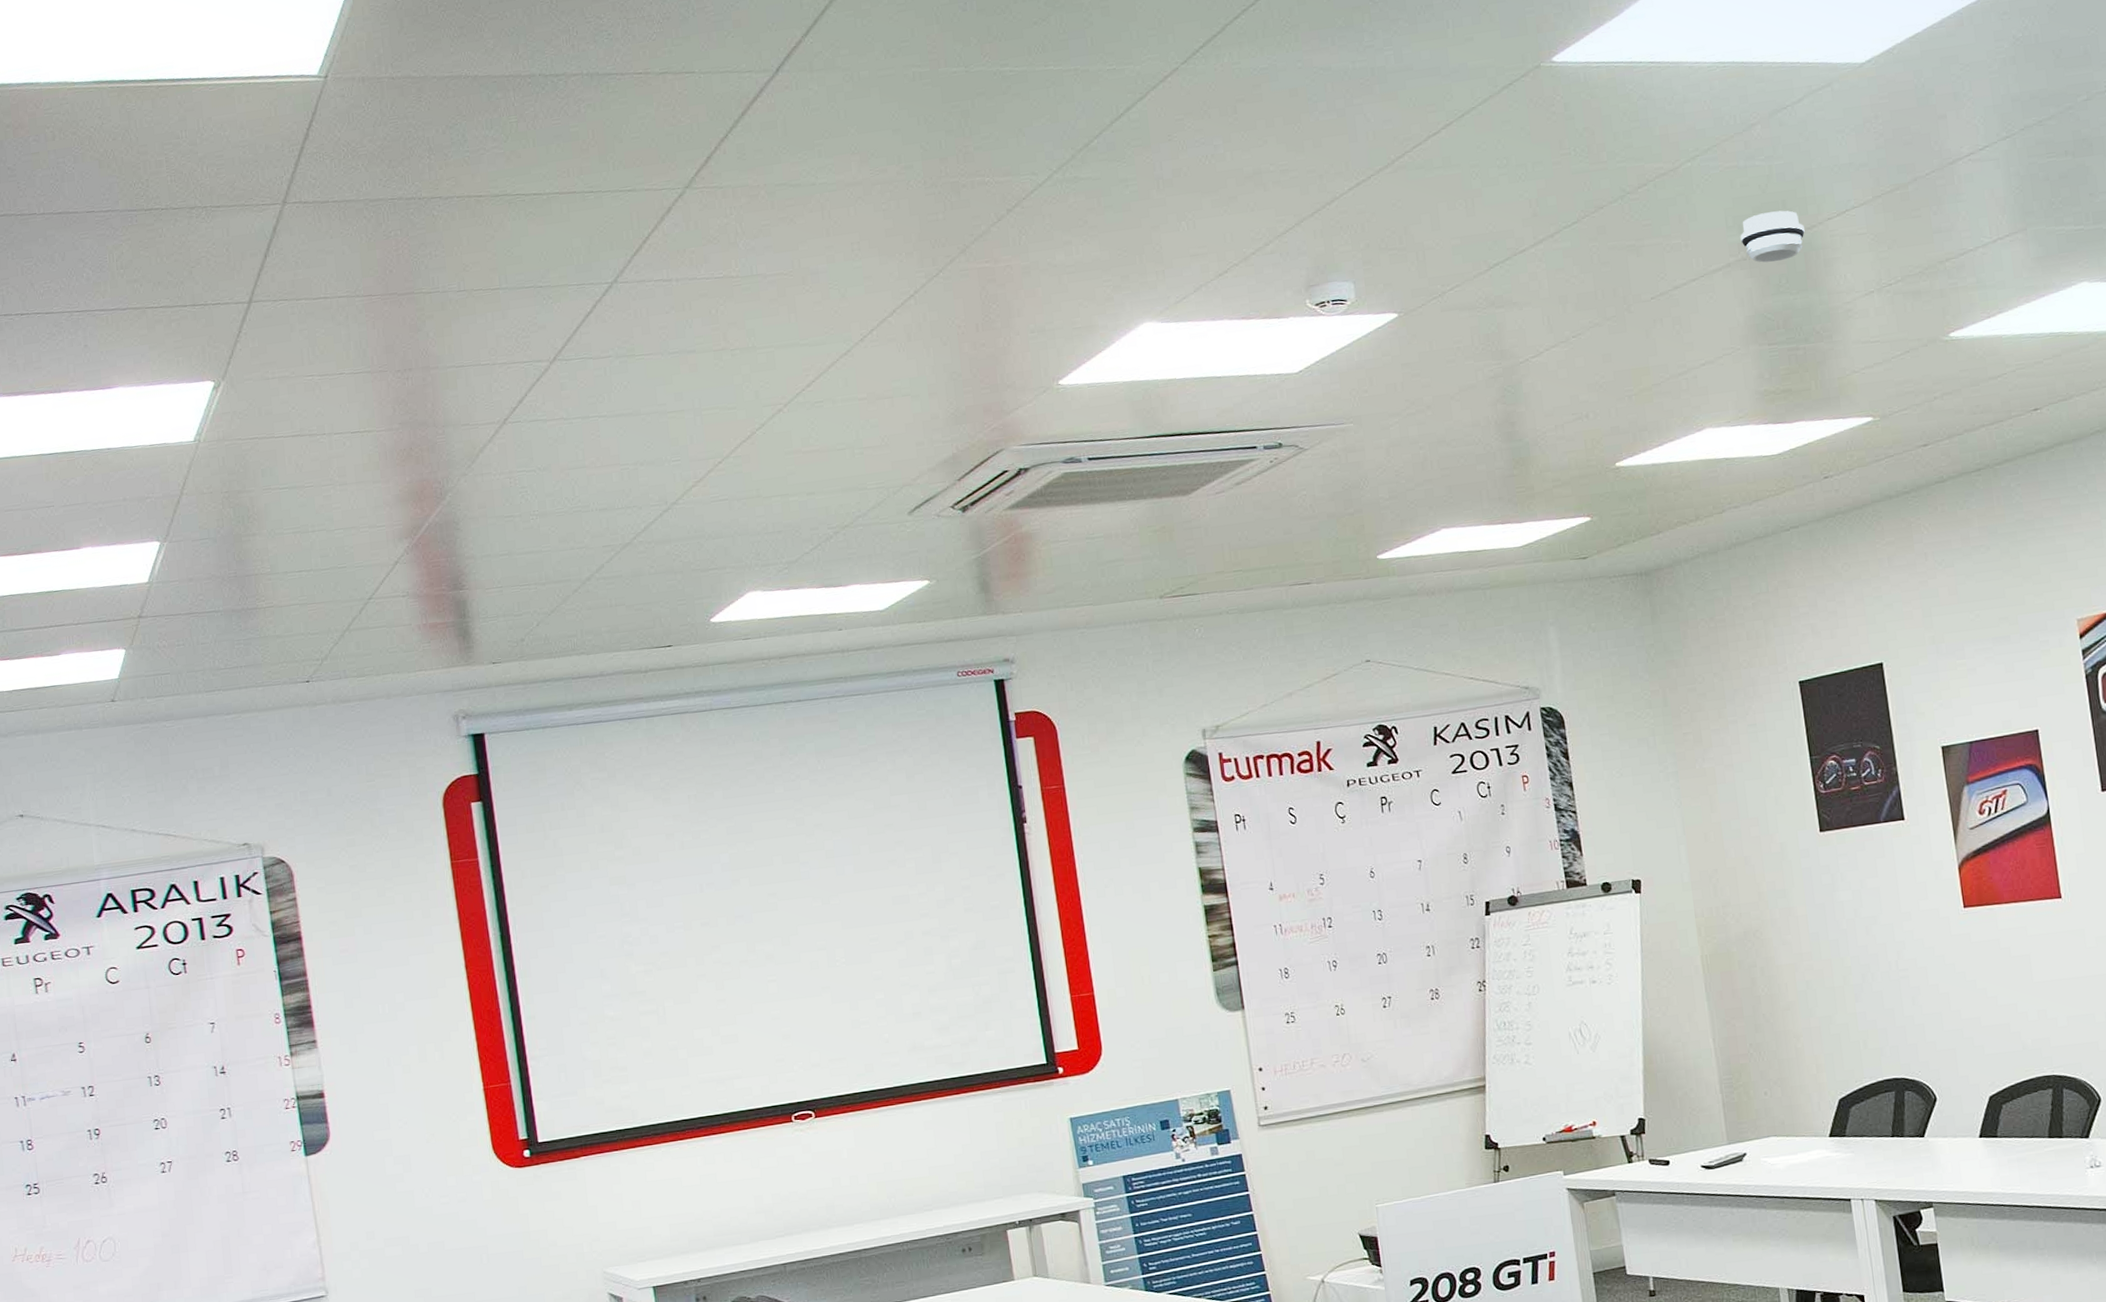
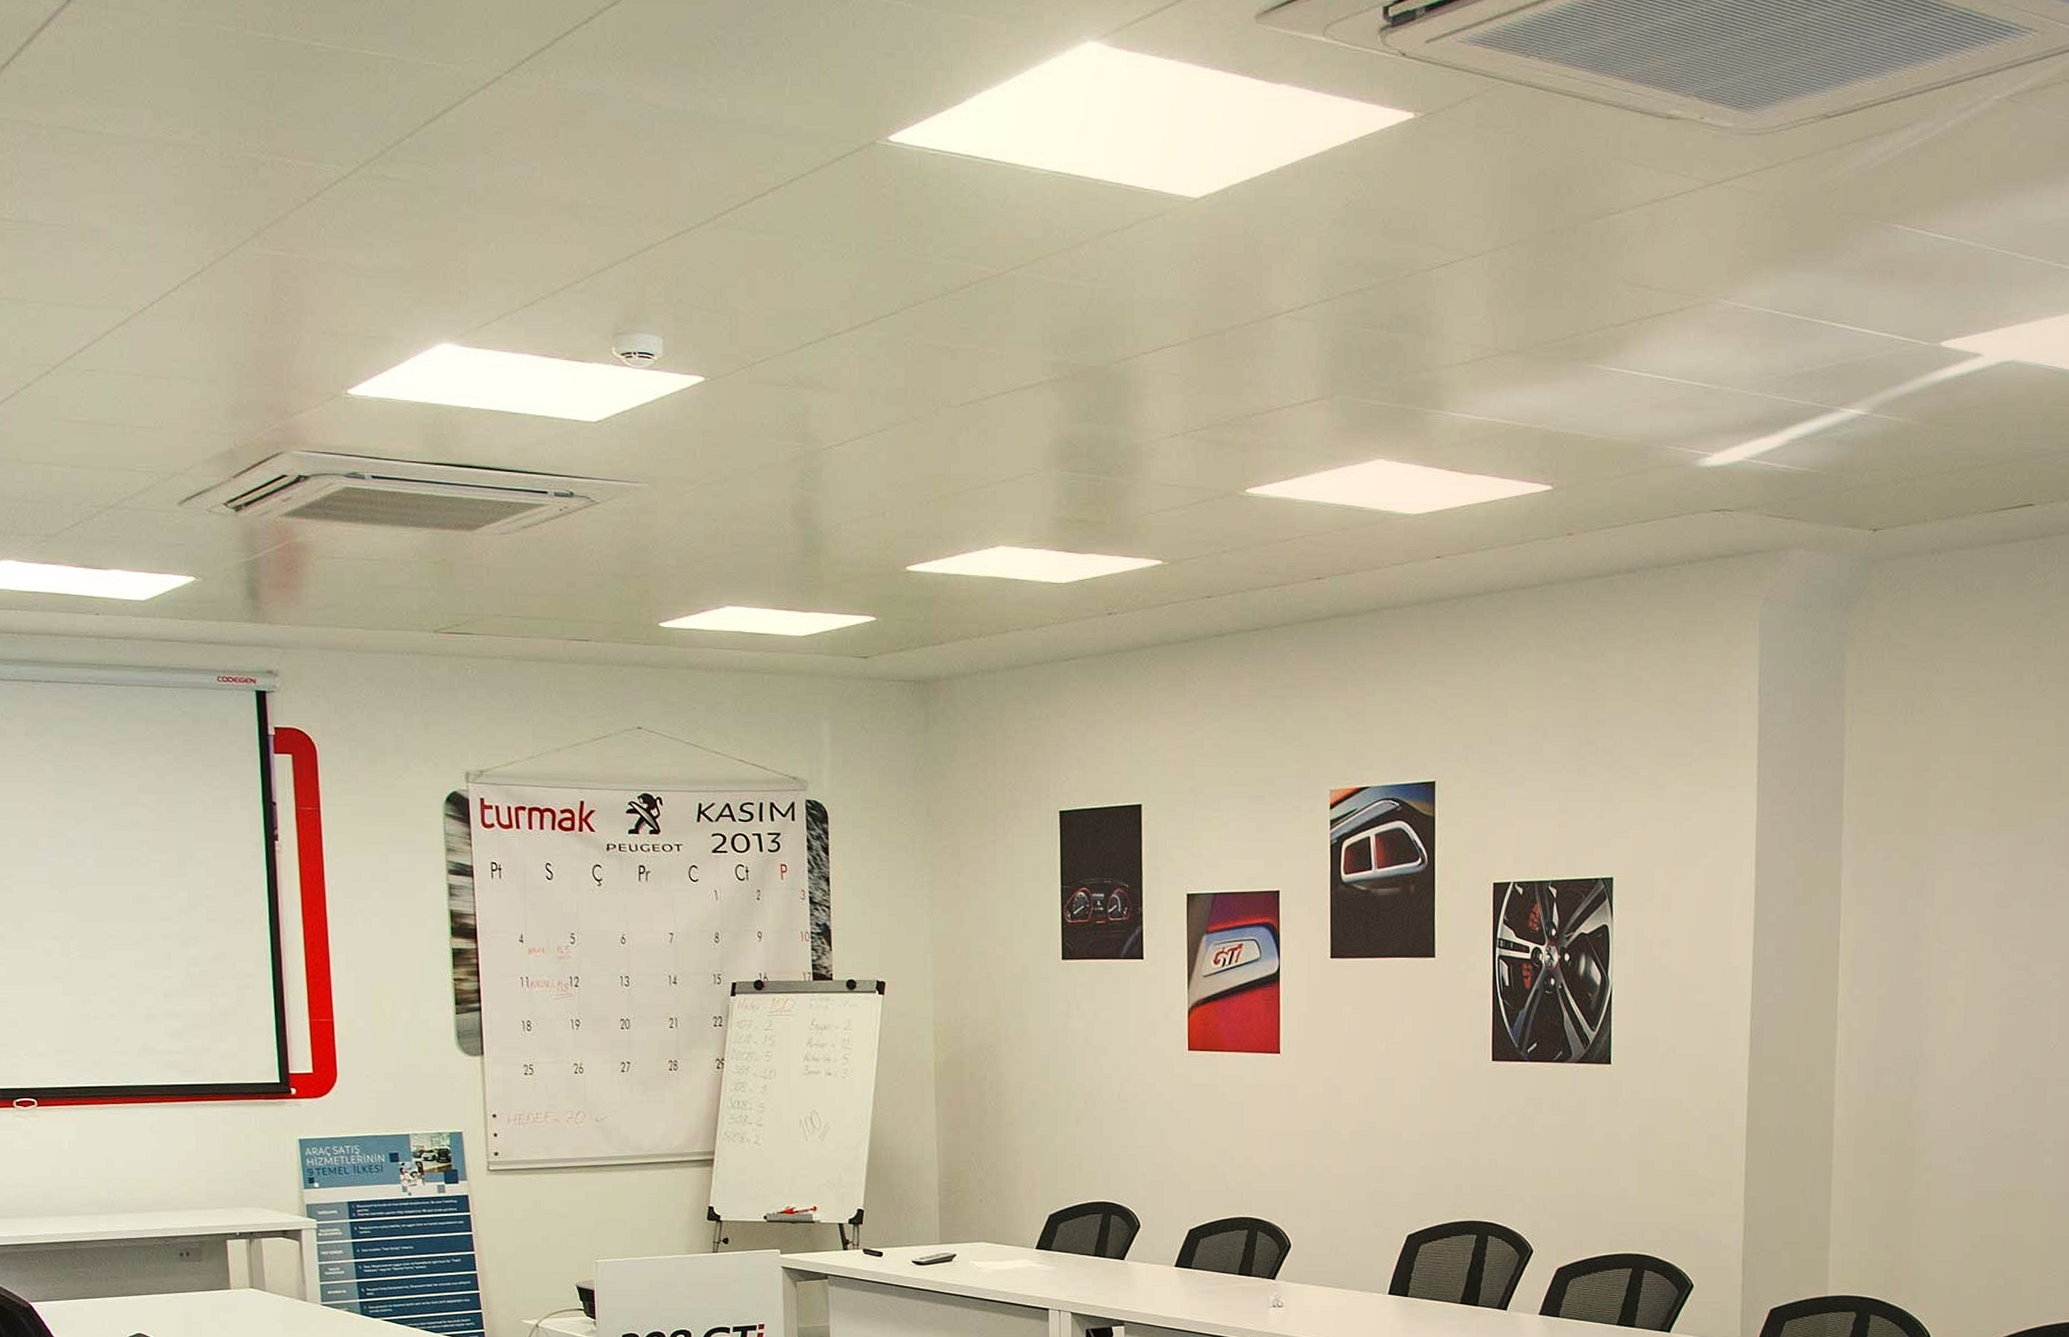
smoke detector: present [1740,210,1805,263] -> none [1055,336,1119,388]

